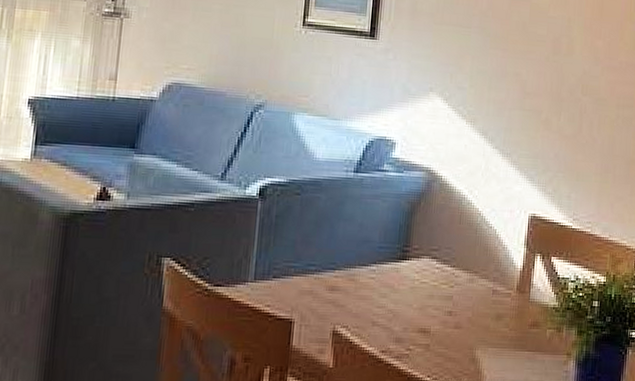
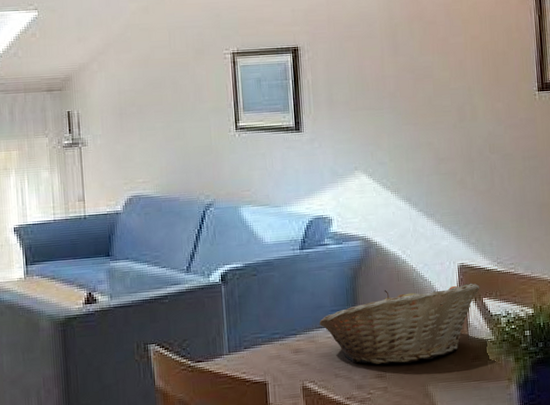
fruit basket: none [362,231,550,320] -> present [319,283,480,365]

